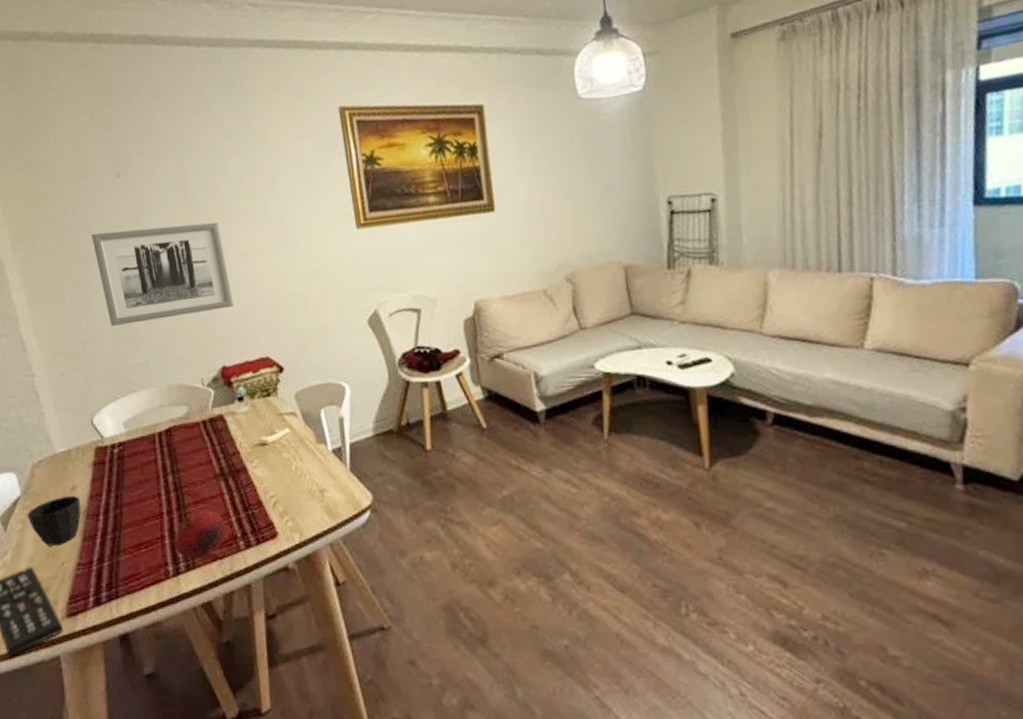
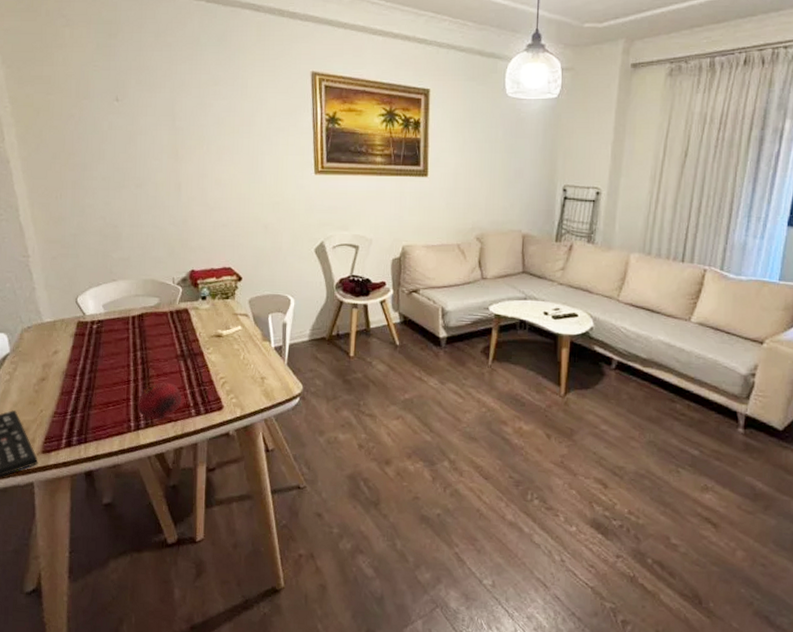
cup: present [27,496,81,546] -> none [14,358,61,396]
wall art: present [91,222,233,326] -> none [89,145,206,225]

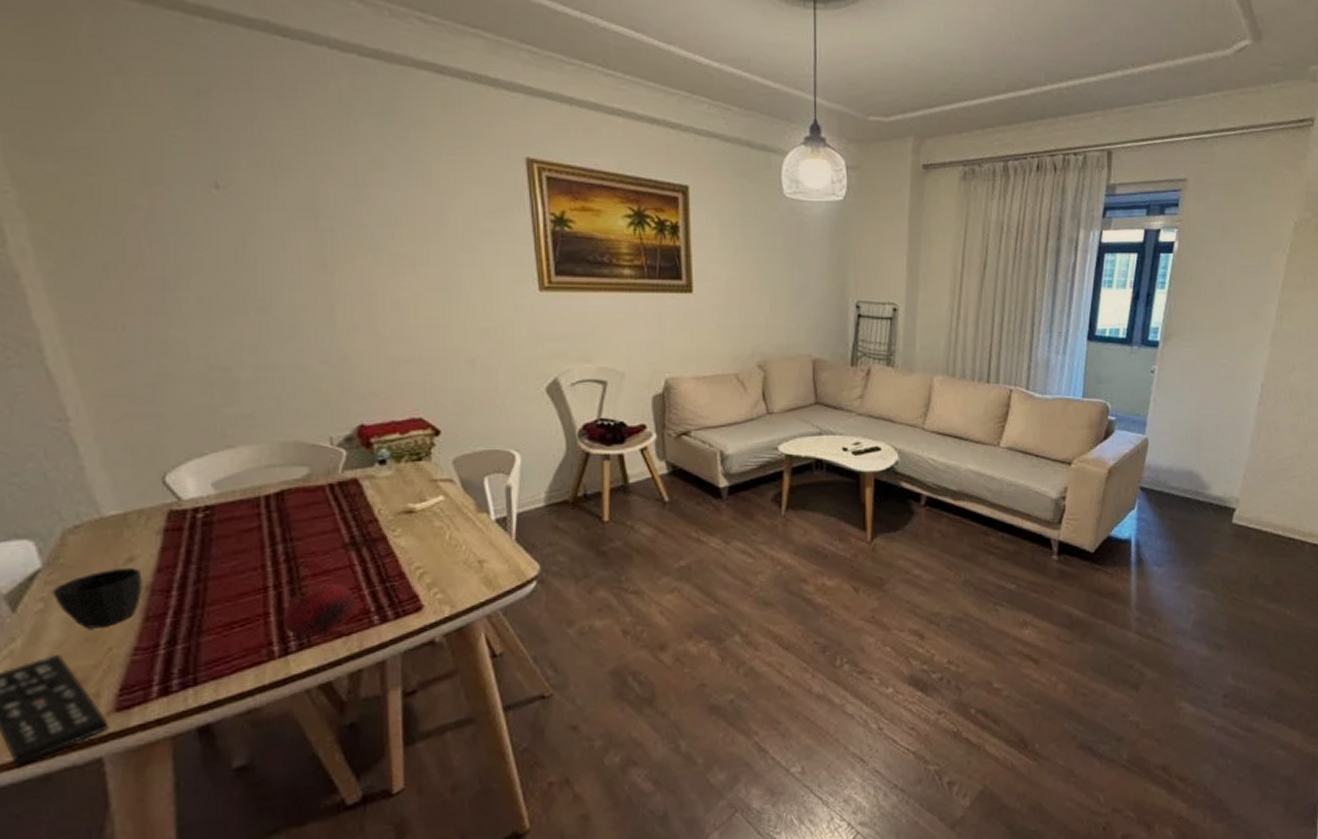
cup: none [14,358,61,396] -> present [52,568,143,629]

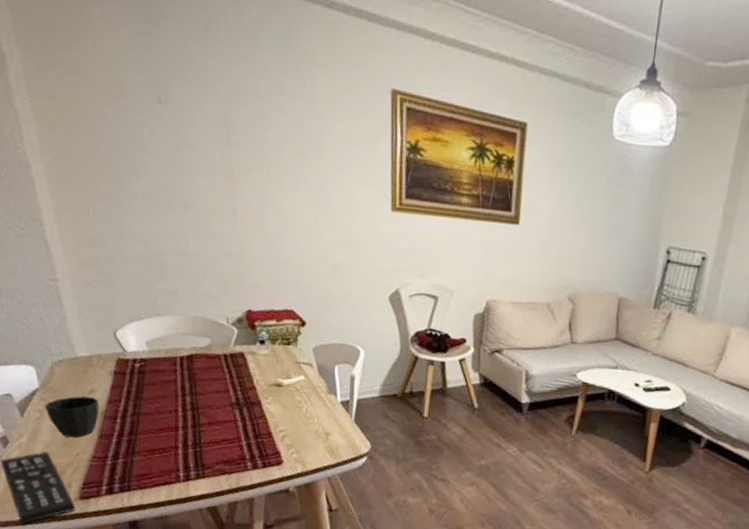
fruit: present [283,583,356,637] -> none [187,431,237,471]

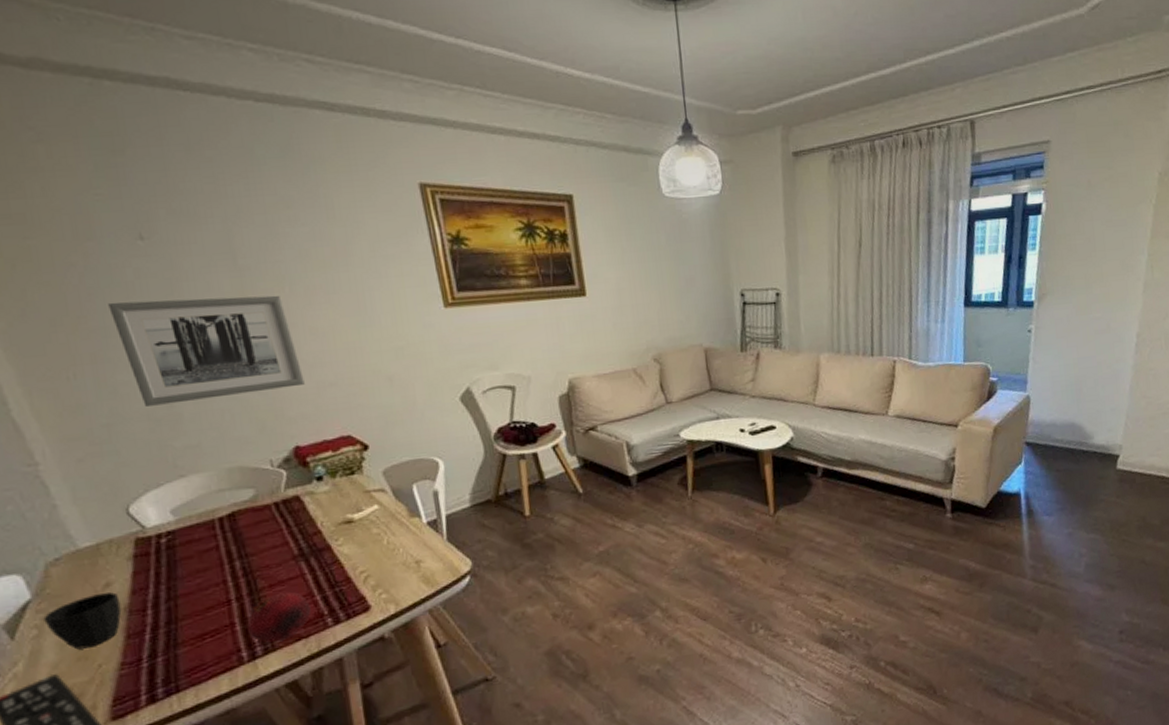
wall art: none [127,154,265,258] -> present [108,295,305,406]
fruit: none [187,431,237,471] -> present [247,591,311,642]

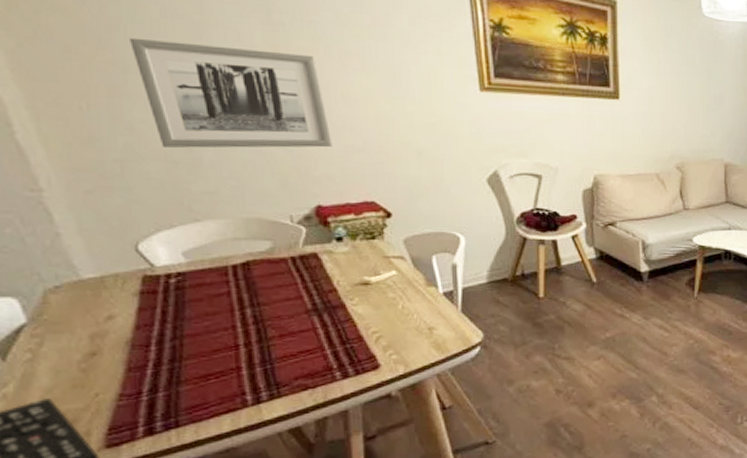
cup: present [43,592,122,650] -> none [39,325,124,377]
fruit: present [247,591,311,642] -> none [254,343,320,389]

